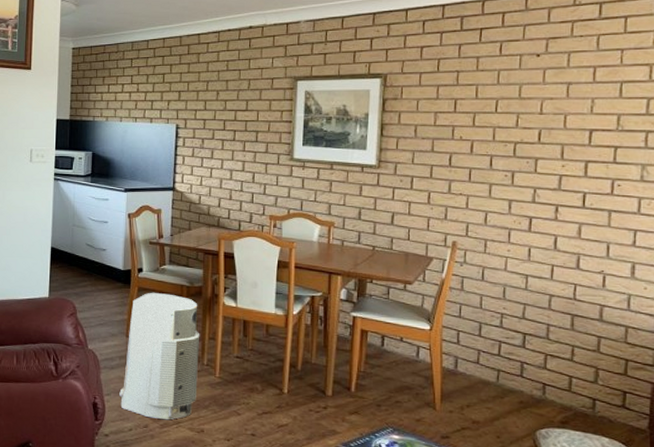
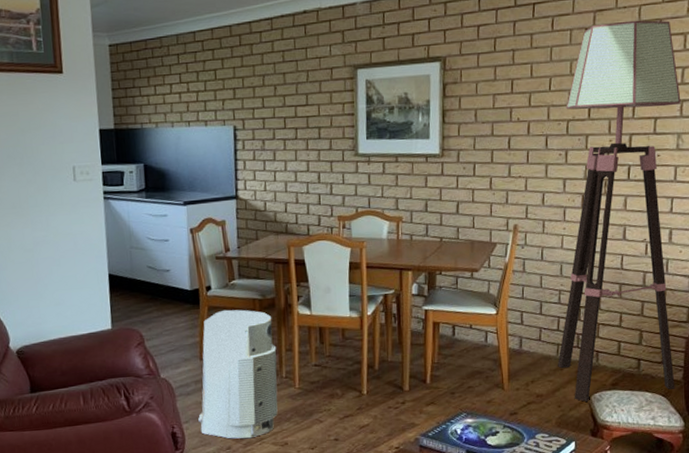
floor lamp: none [498,49,646,438] -> present [558,20,681,402]

